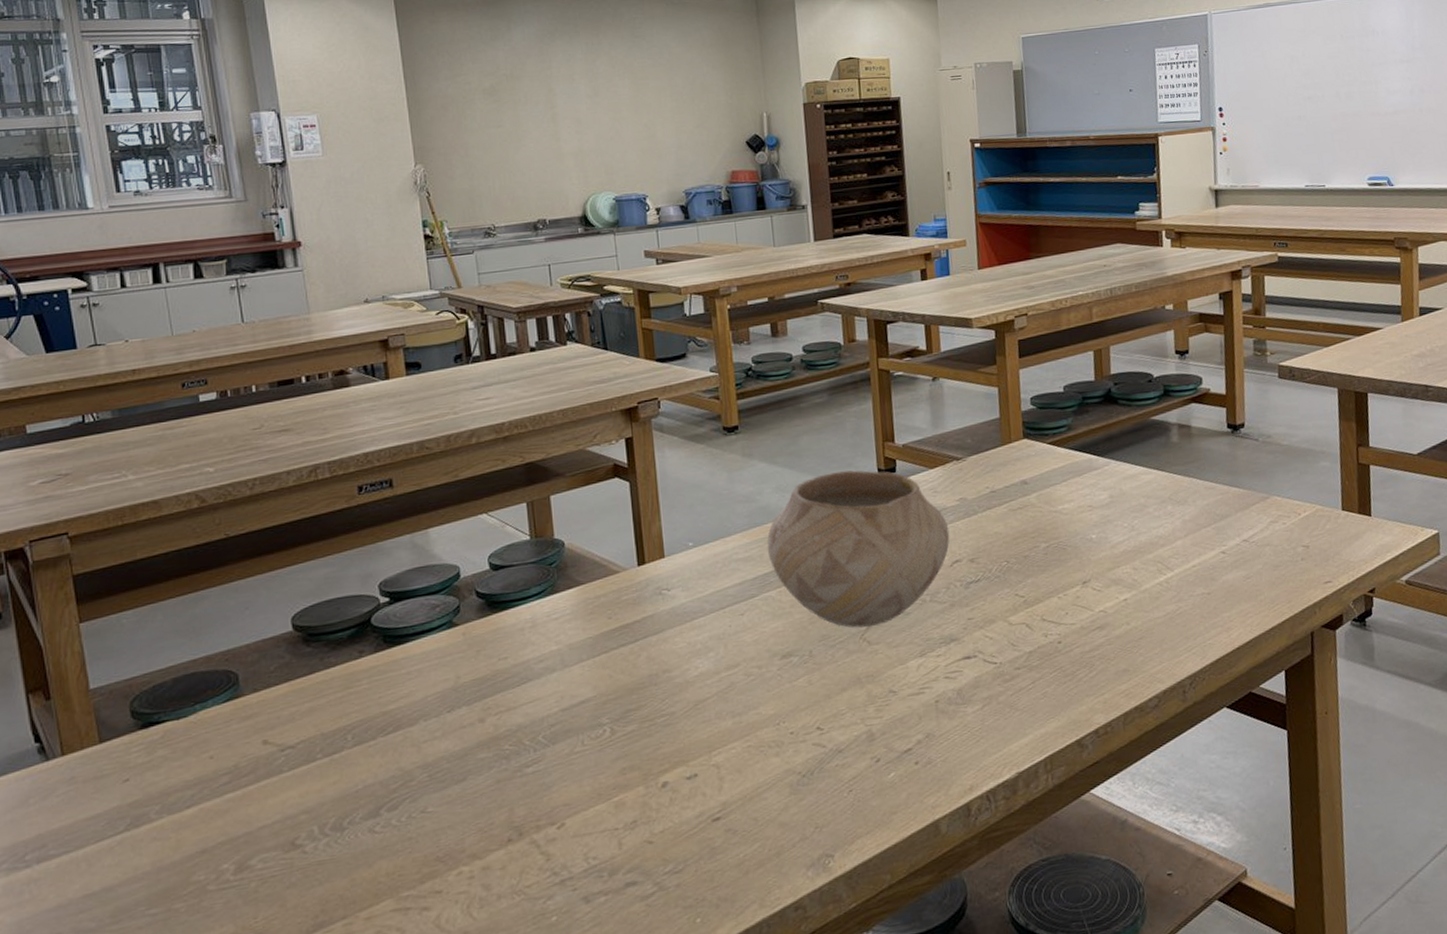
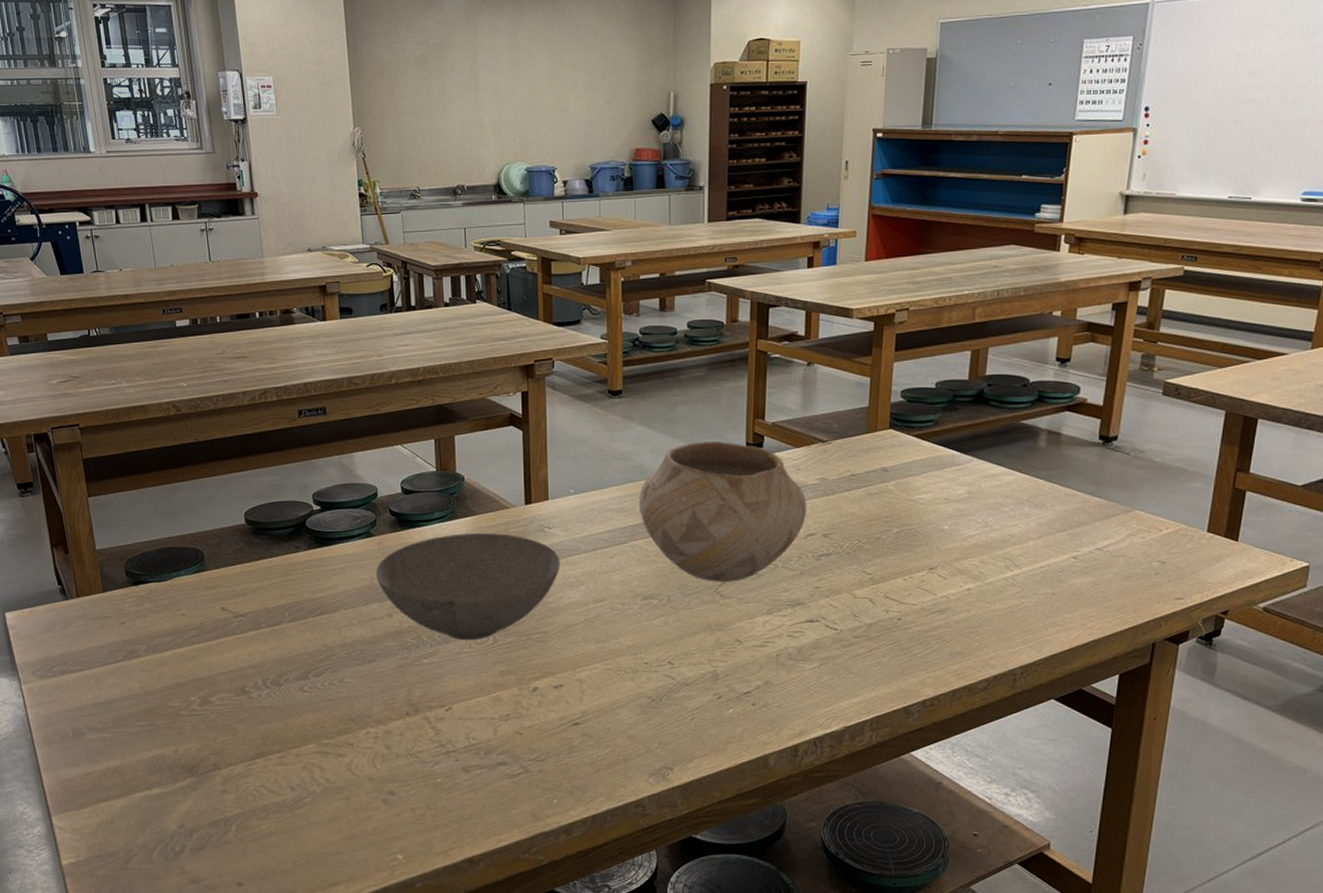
bowl: none [461,603,684,738] -> present [375,533,560,641]

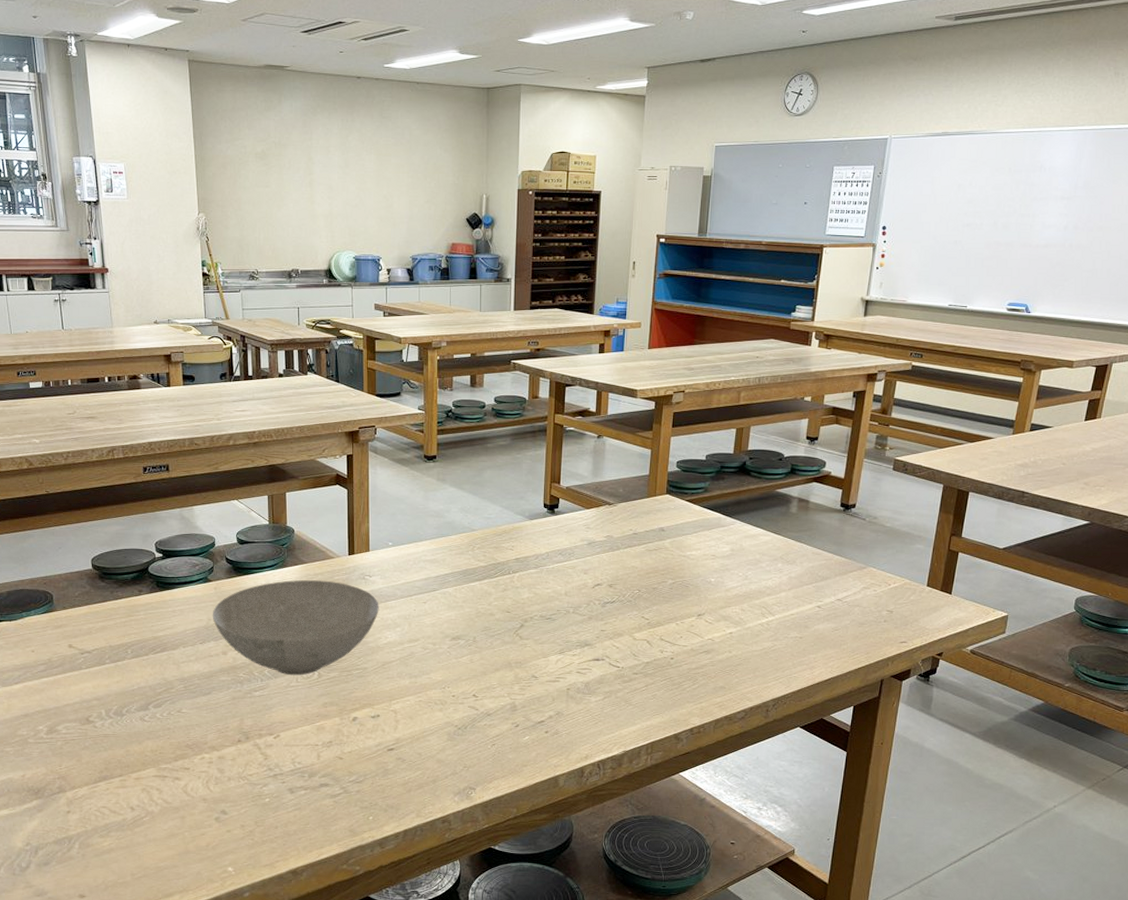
ceramic pot: present [638,441,807,583] -> none [449,502,595,626]

